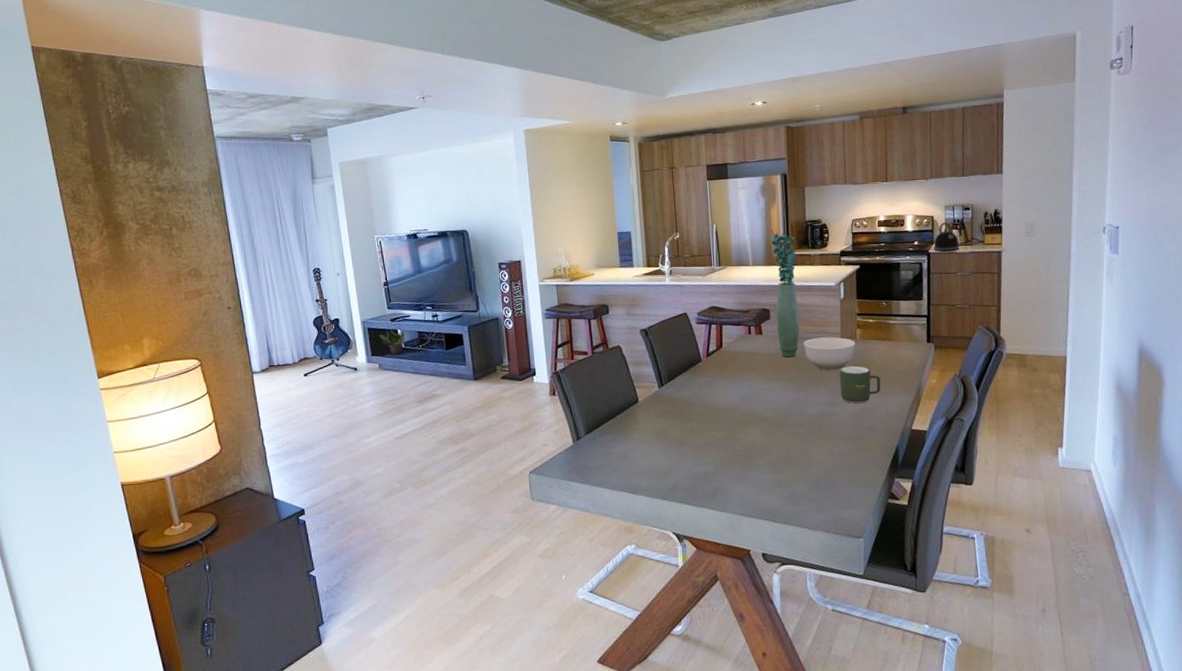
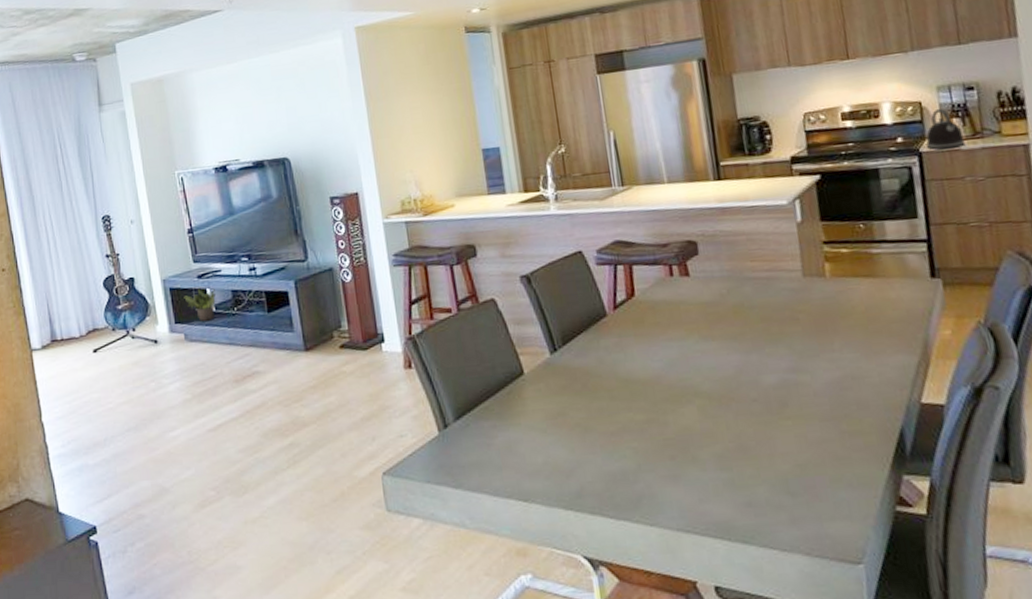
vase: present [769,229,800,358] -> none [689,132,743,307]
bowl: present [803,337,856,371] -> none [748,275,826,323]
mug: present [839,365,881,404] -> none [804,314,869,369]

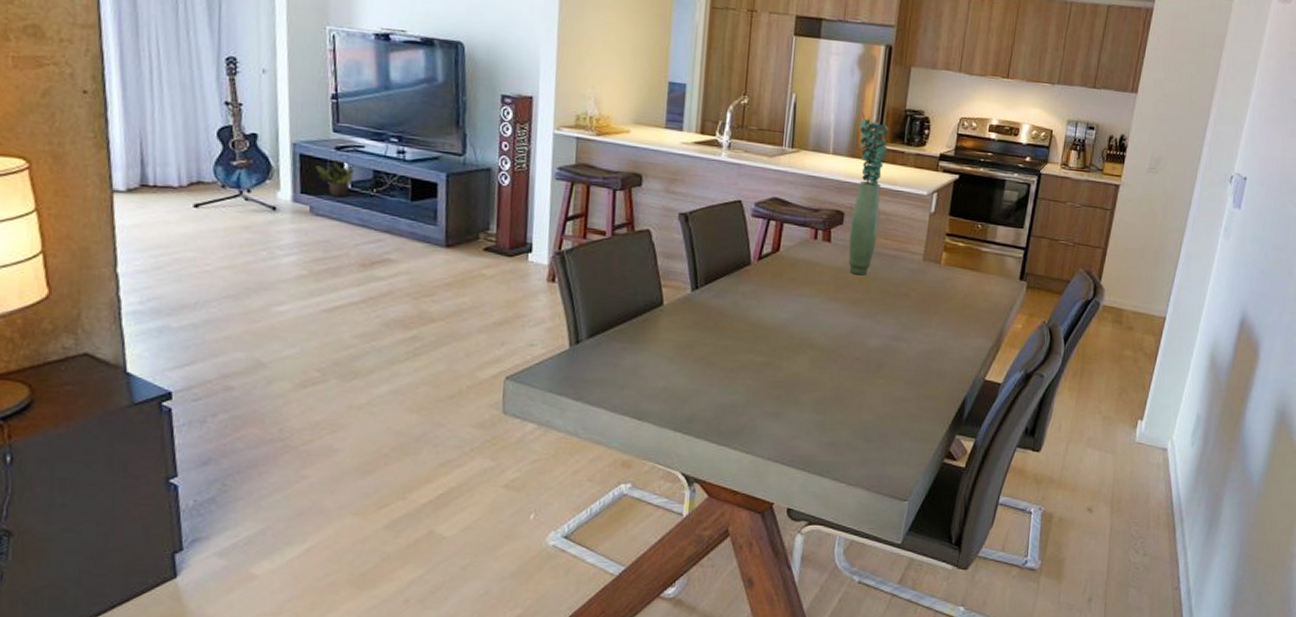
vase: none [689,132,743,307] -> present [848,112,888,276]
kettle: present [926,109,966,150] -> none [1046,140,1076,176]

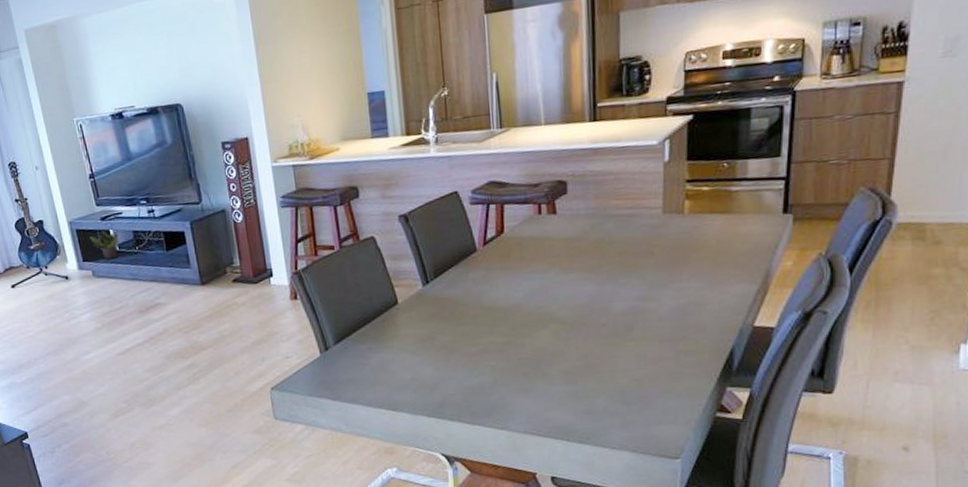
vase: present [848,112,888,276] -> none [569,73,607,242]

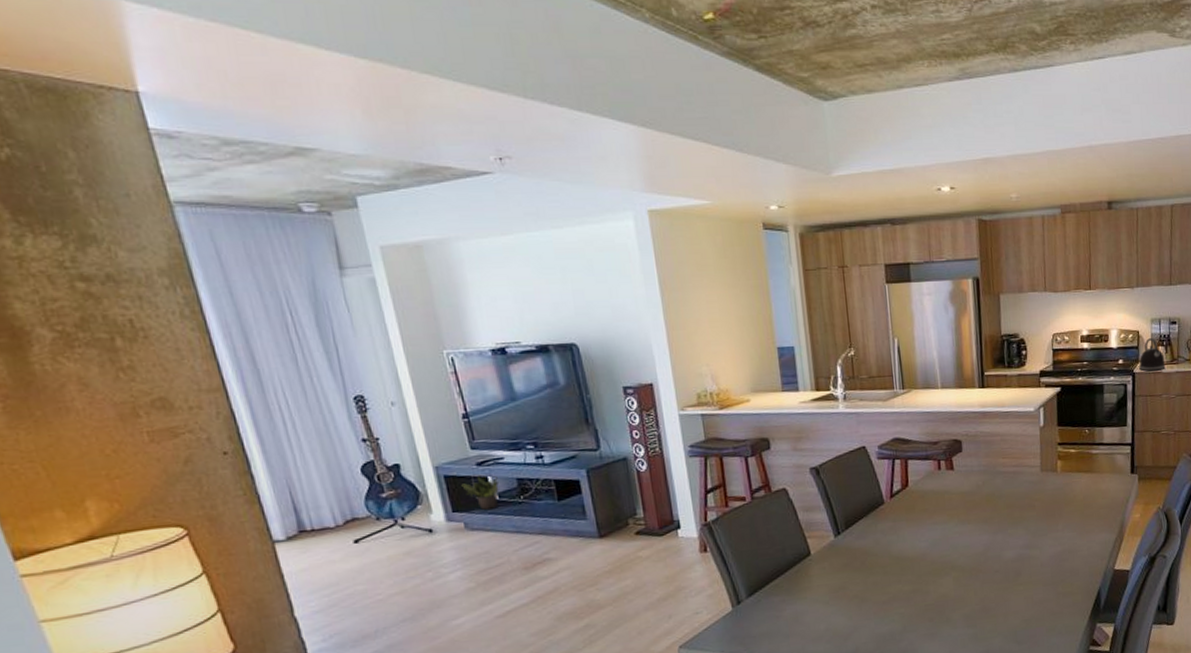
kettle: none [802,46,841,89] -> present [1139,338,1166,372]

